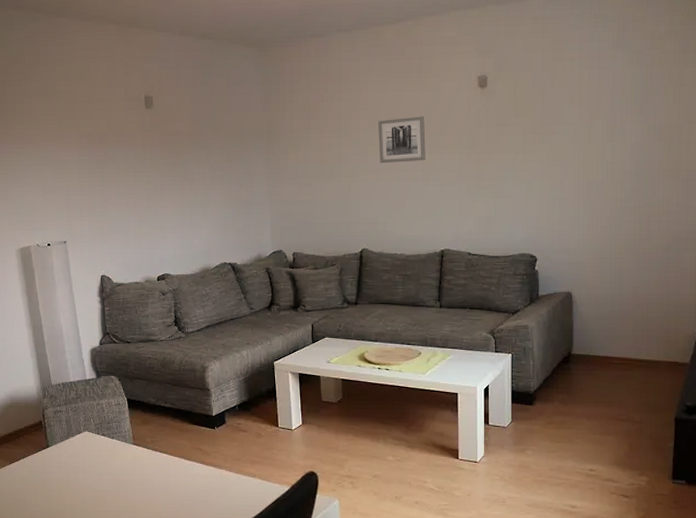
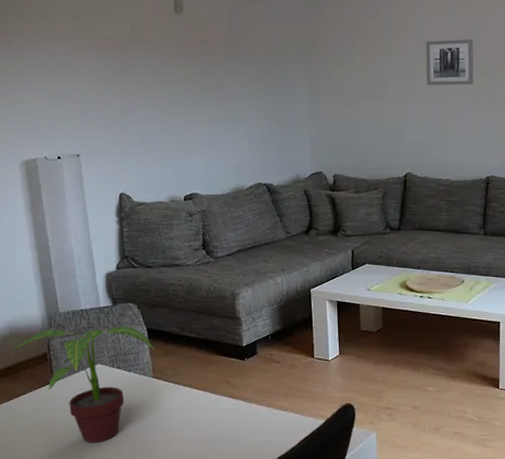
potted plant: none [12,396,135,504] -> present [11,325,155,443]

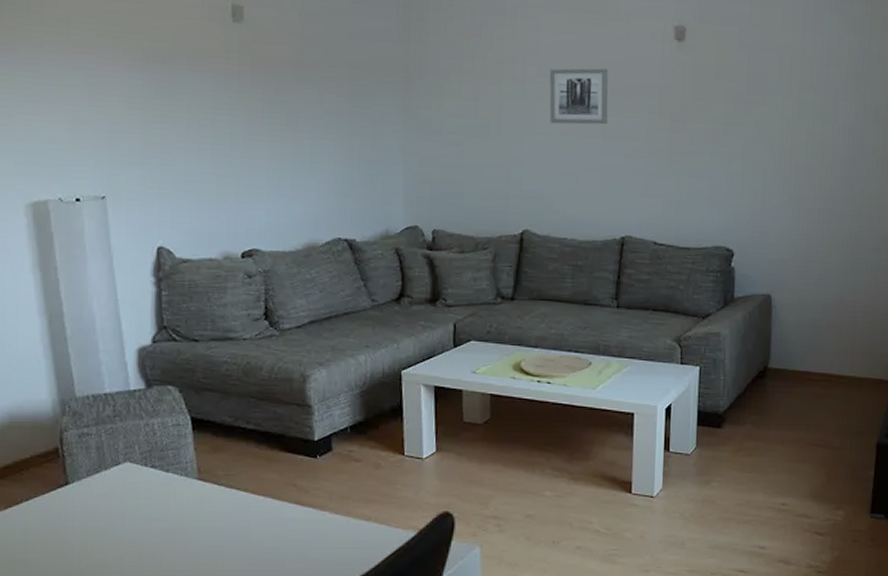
potted plant: present [11,325,155,443] -> none [10,414,201,562]

